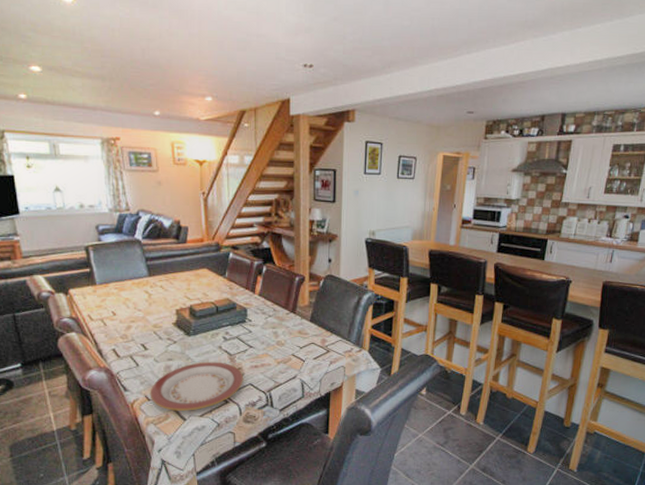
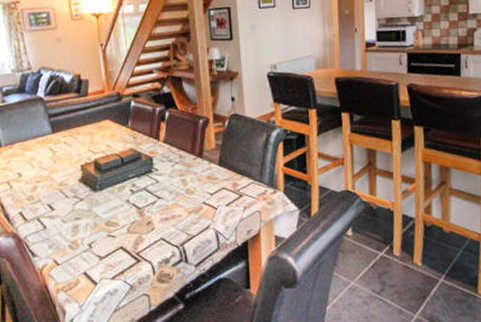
plate: present [150,361,243,411] -> none [58,217,154,275]

